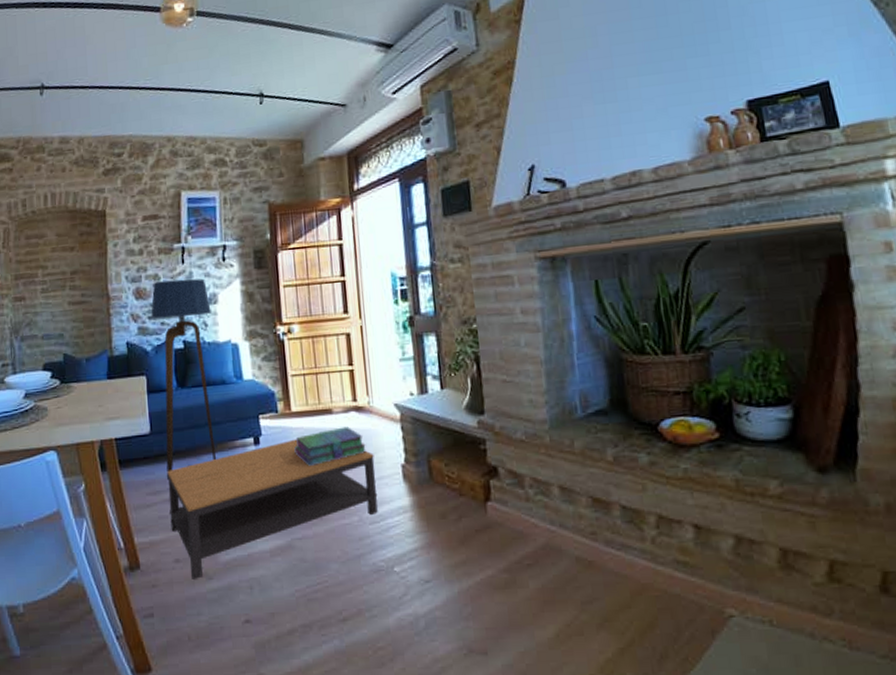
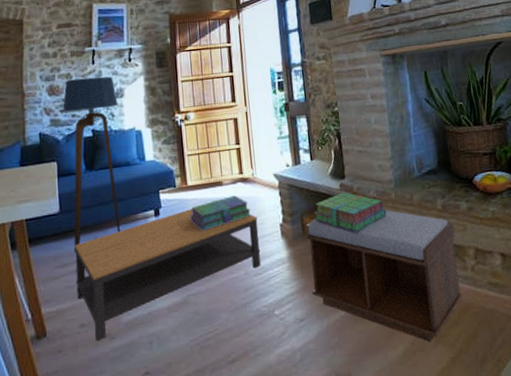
bench: none [433,457,638,626] -> present [306,210,463,343]
stack of books: none [443,431,538,483] -> present [313,192,387,233]

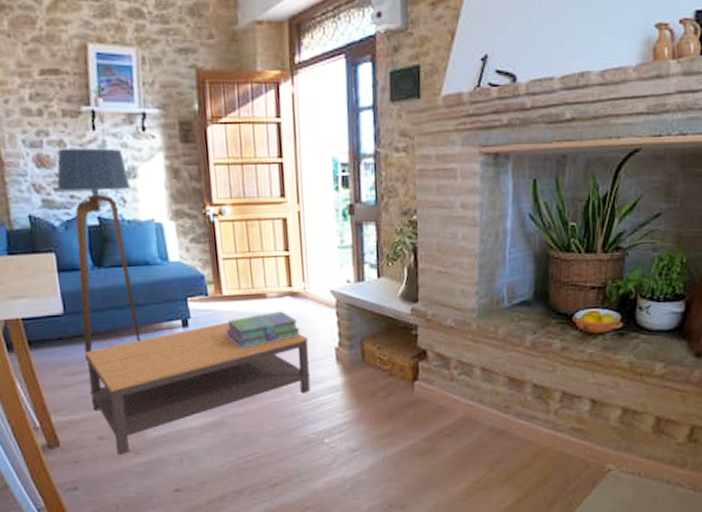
bench: present [306,210,463,343] -> none [366,342,542,482]
stack of books: present [313,192,387,233] -> none [376,318,464,364]

